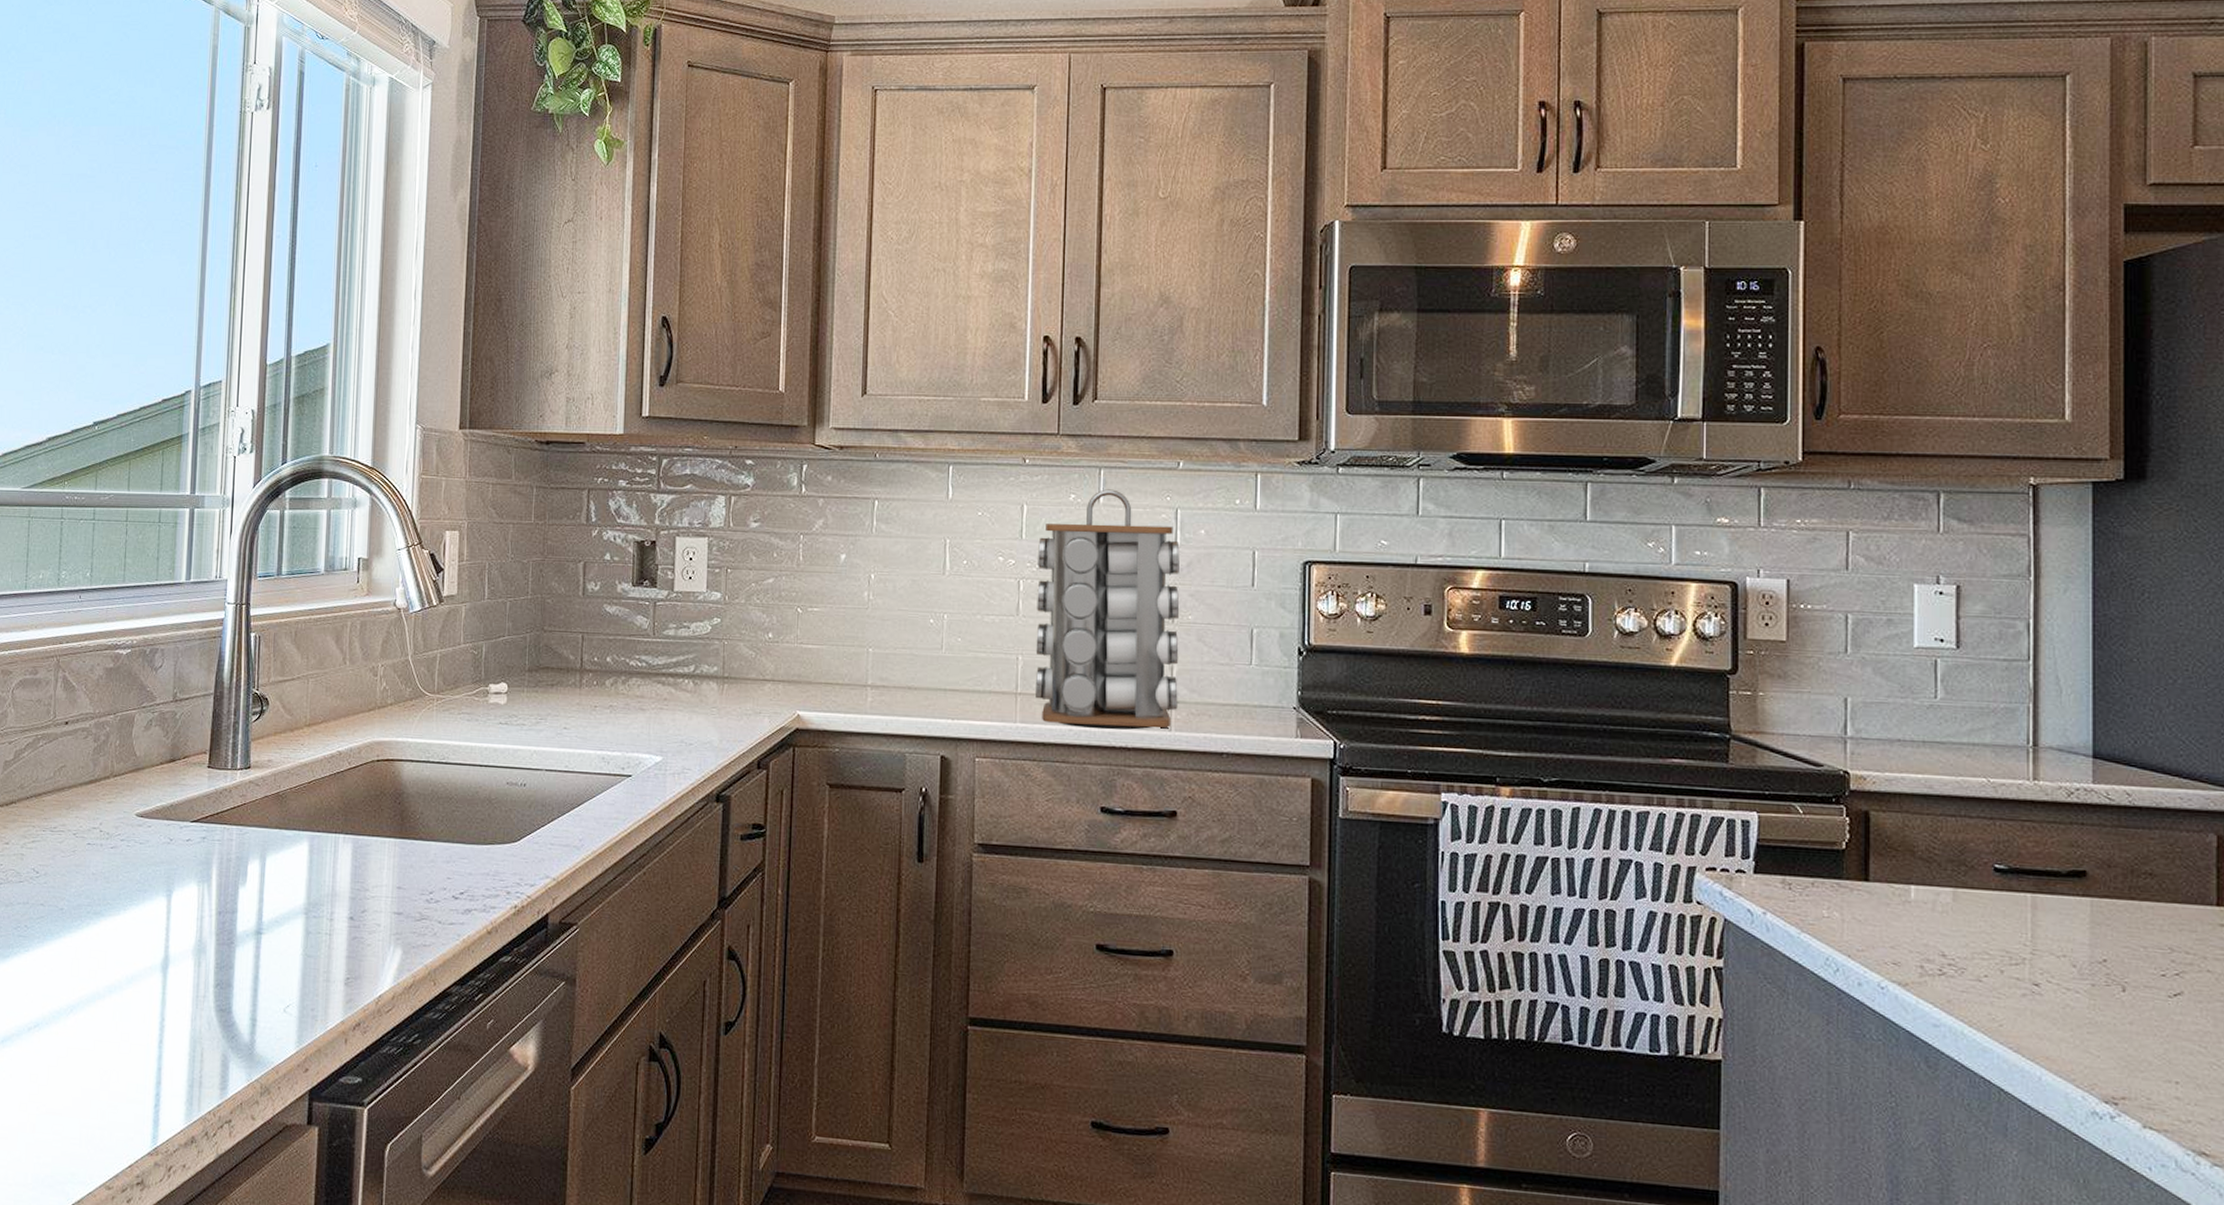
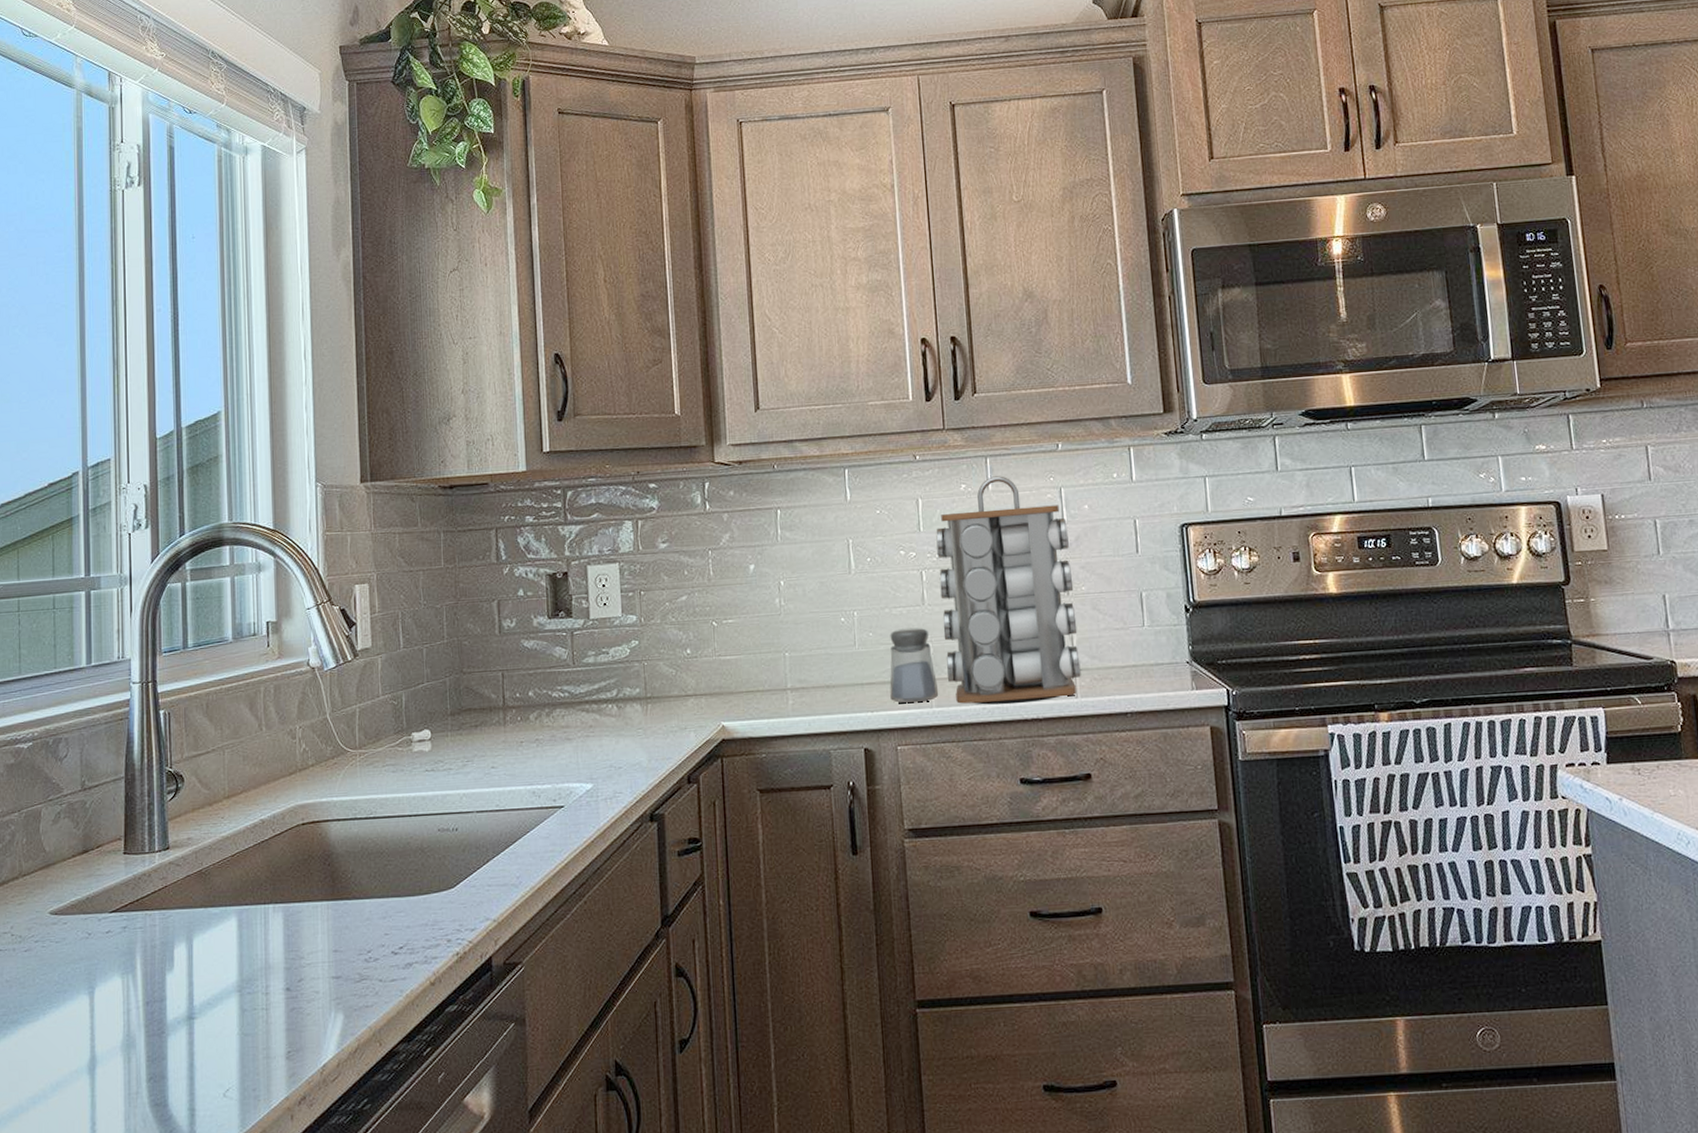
salt shaker: none [973,637,1025,716] -> present [889,627,939,704]

